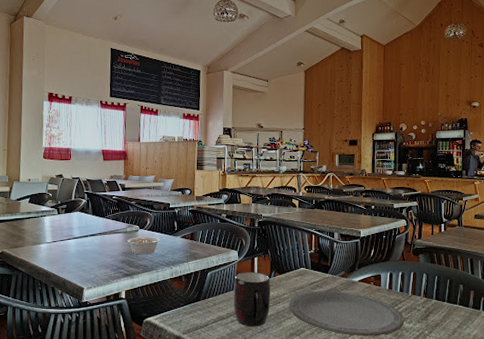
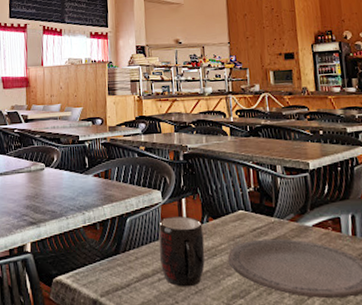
legume: present [127,237,167,255] -> none [32,175,77,198]

